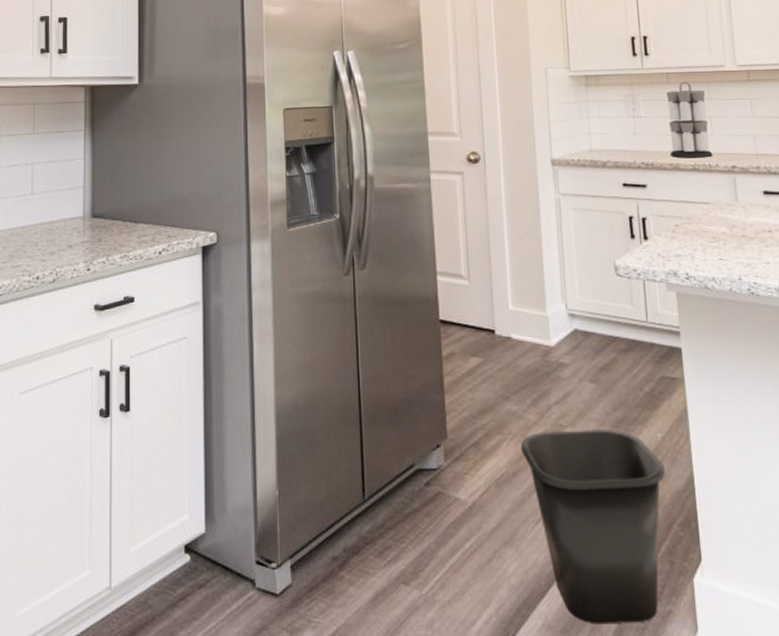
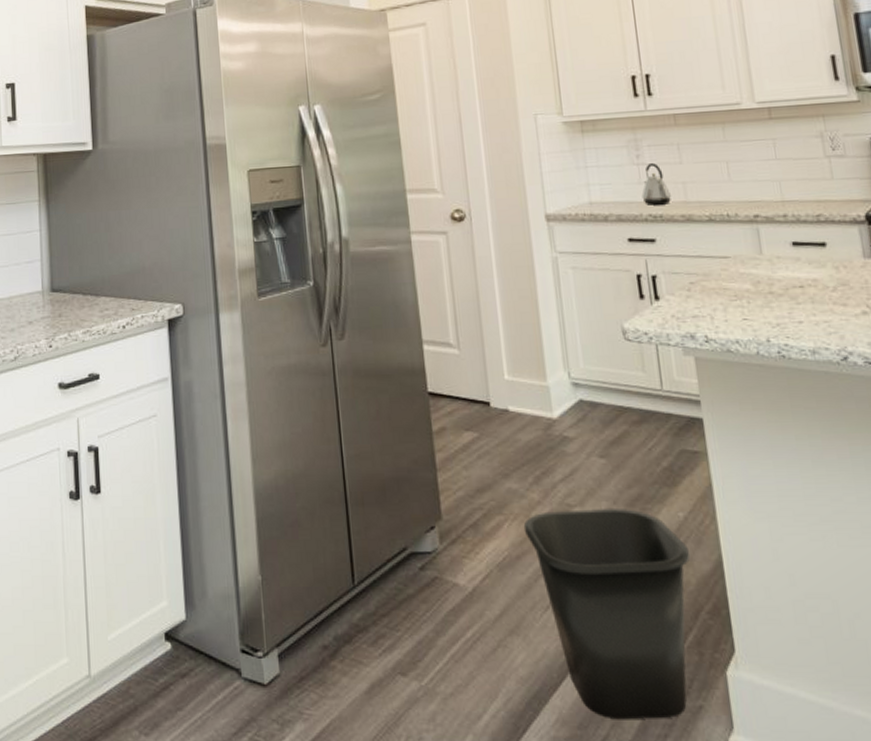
kettle: none [636,116,662,154] -> present [641,163,672,206]
spice rack: present [667,81,713,158] -> none [675,122,732,209]

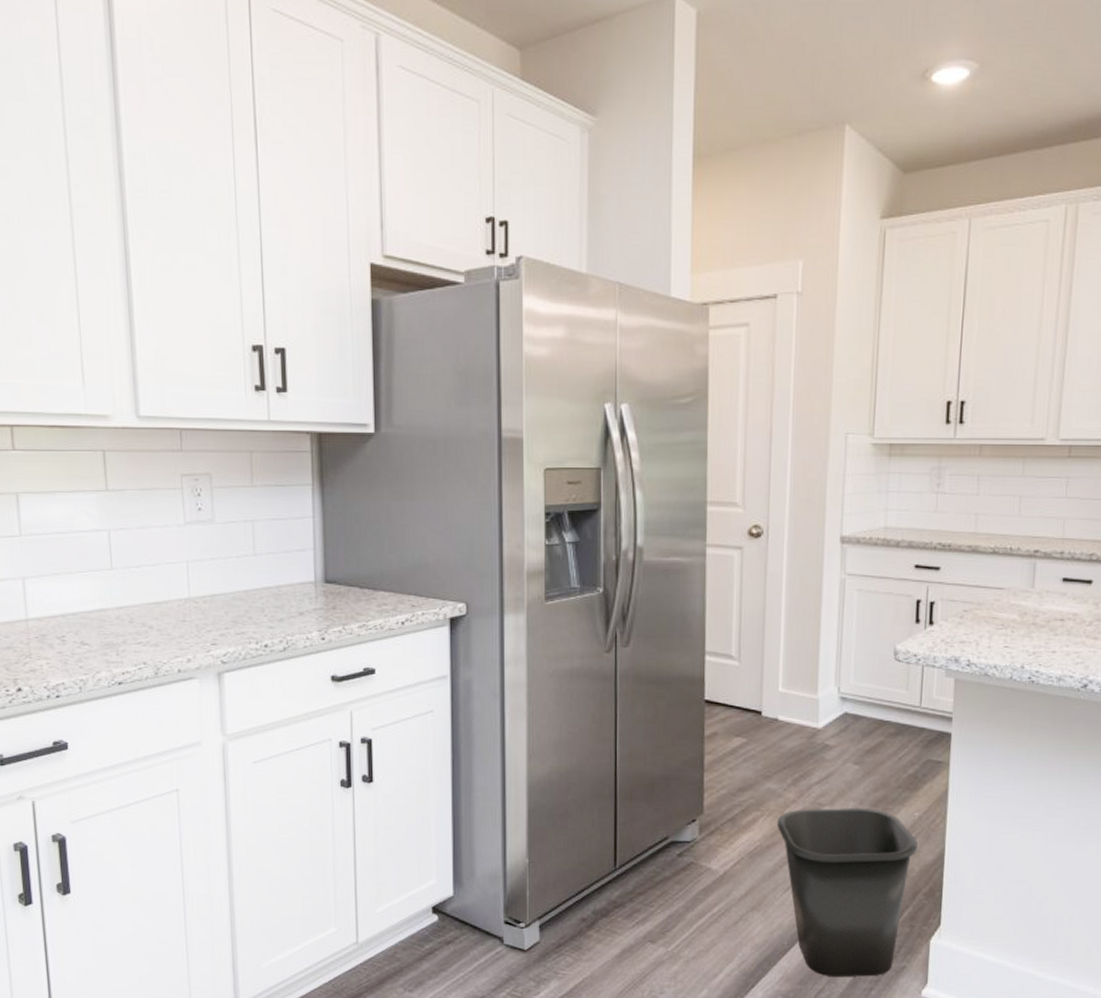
kettle: present [641,163,672,206] -> none [935,493,963,534]

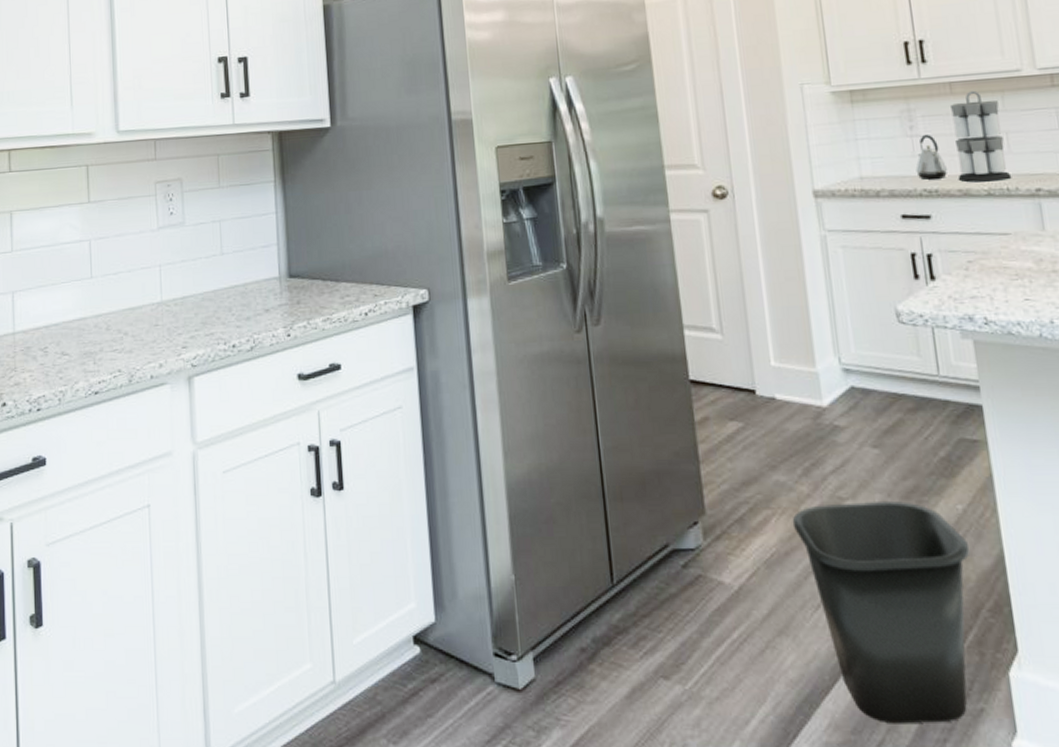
kettle: none [935,493,963,534] -> present [915,135,948,180]
spice rack: none [970,454,1019,541] -> present [951,90,1012,183]

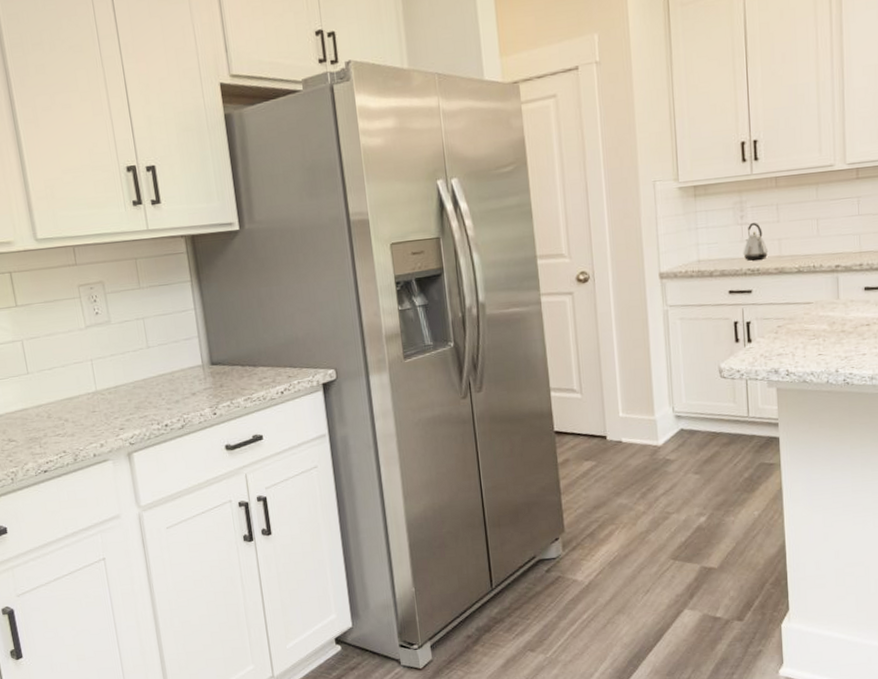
waste bin: present [792,501,970,723] -> none [631,512,761,666]
spice rack: present [951,90,1012,183] -> none [775,184,818,262]

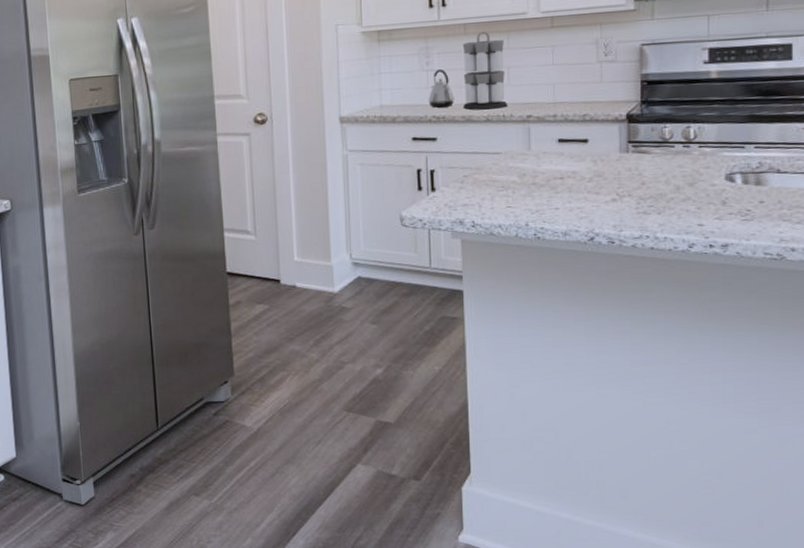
spice rack: none [775,184,818,262] -> present [463,31,508,110]

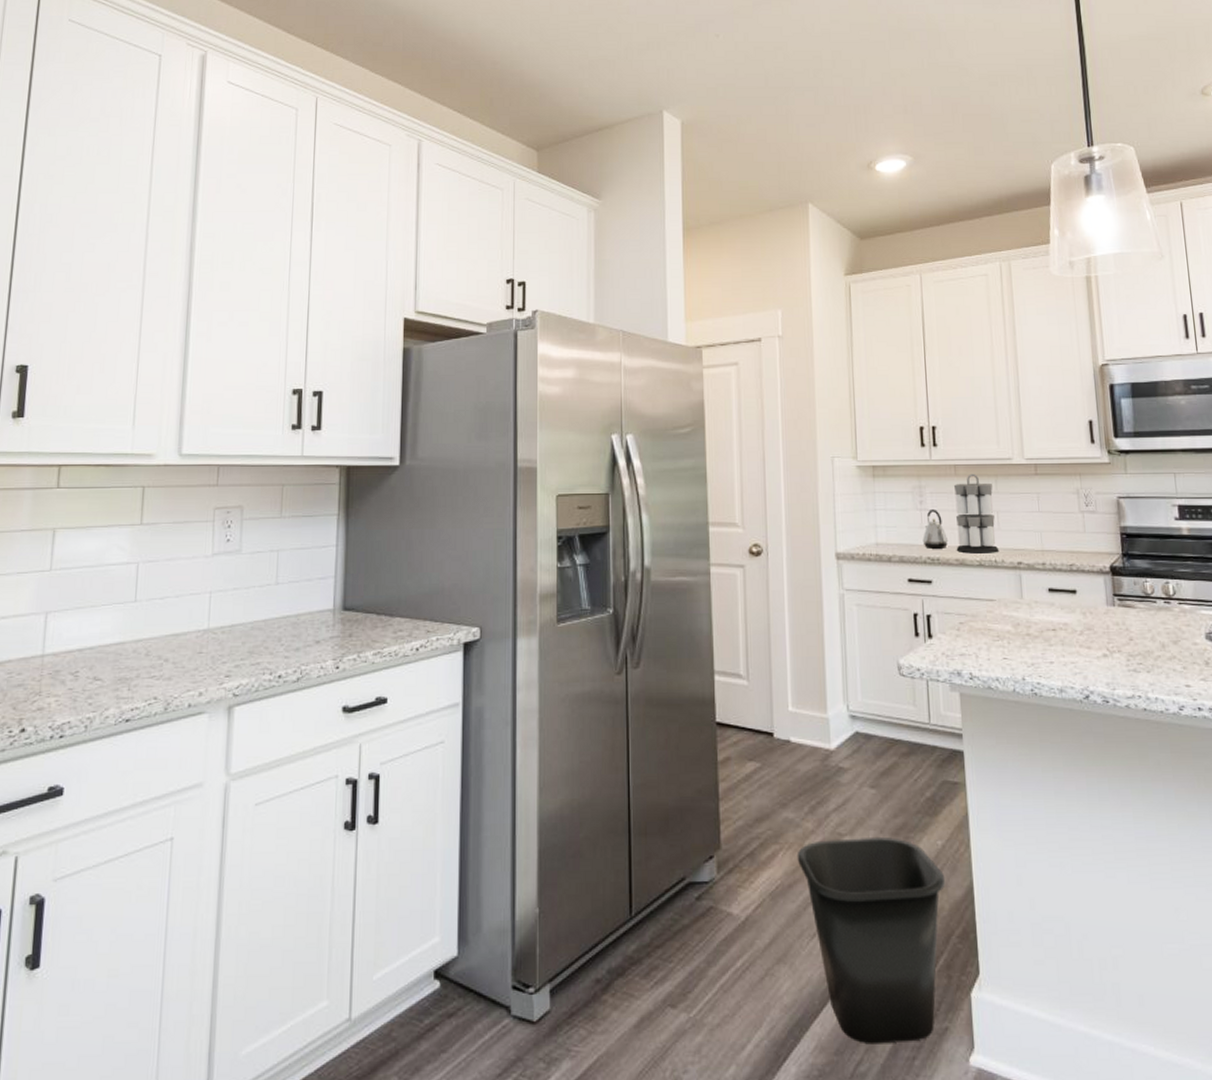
waste bin: none [303,364,442,524] -> present [797,838,946,1043]

